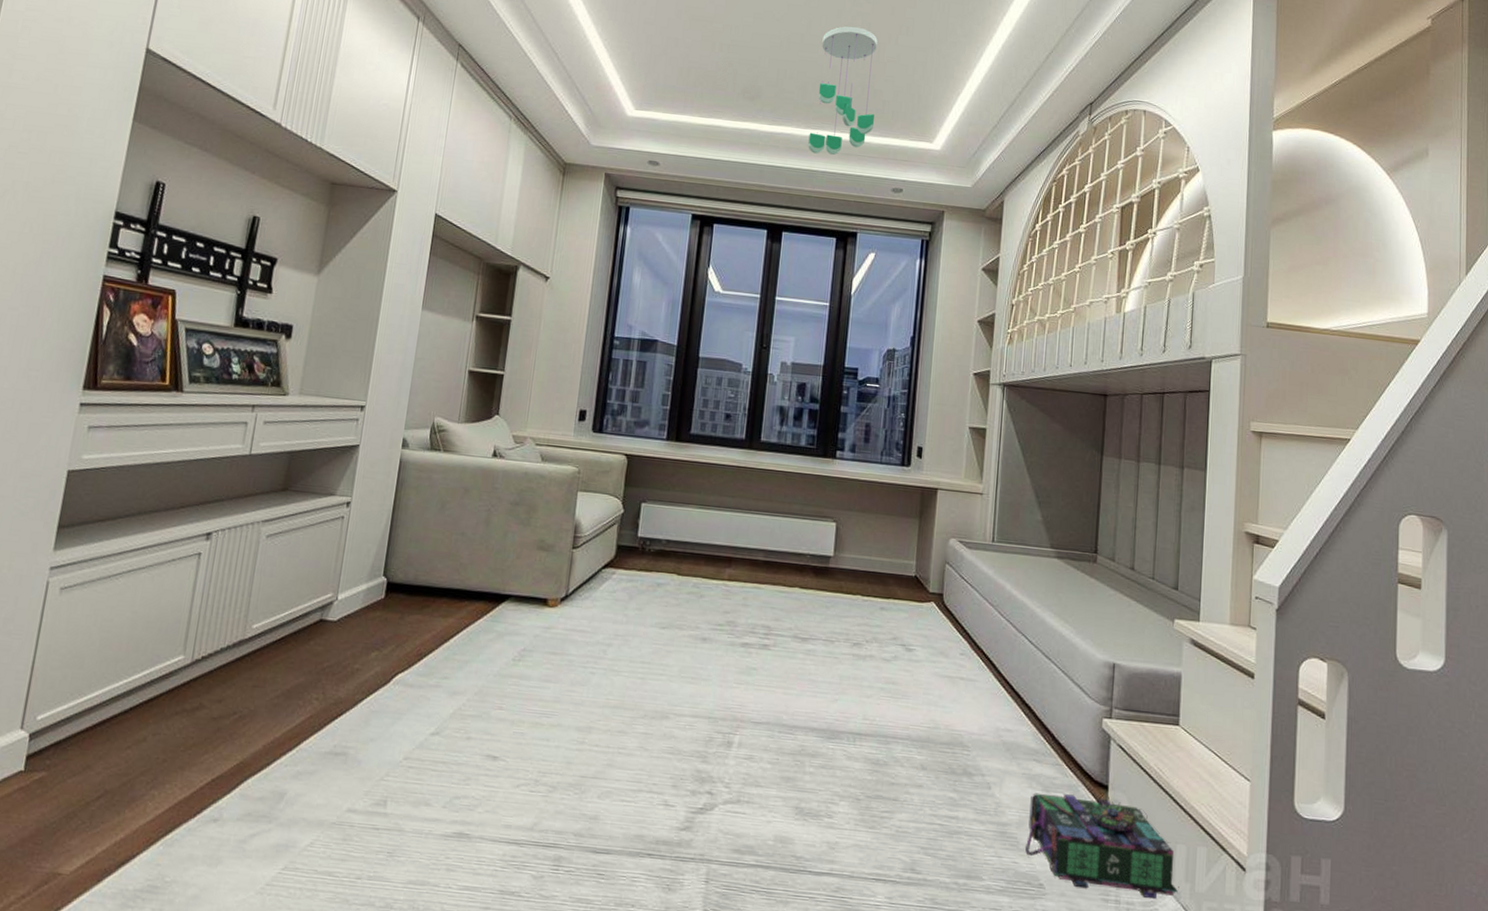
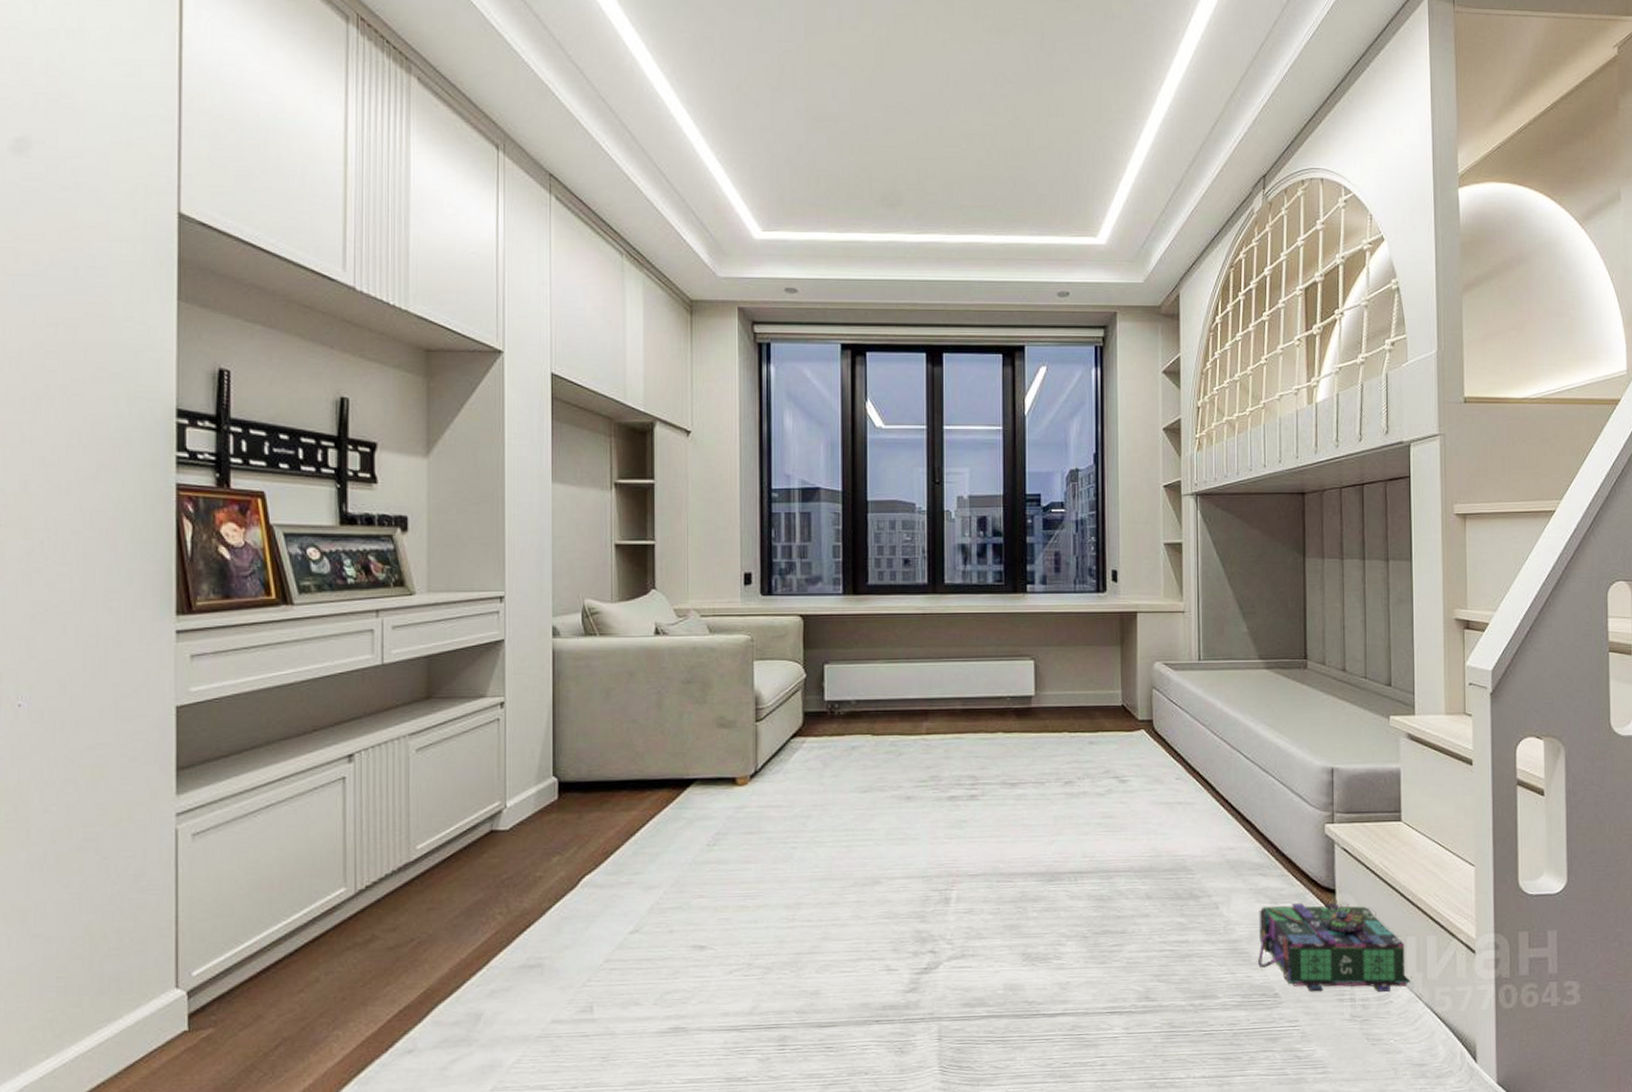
ceiling mobile: present [808,26,878,155] -> none [960,111,1030,262]

